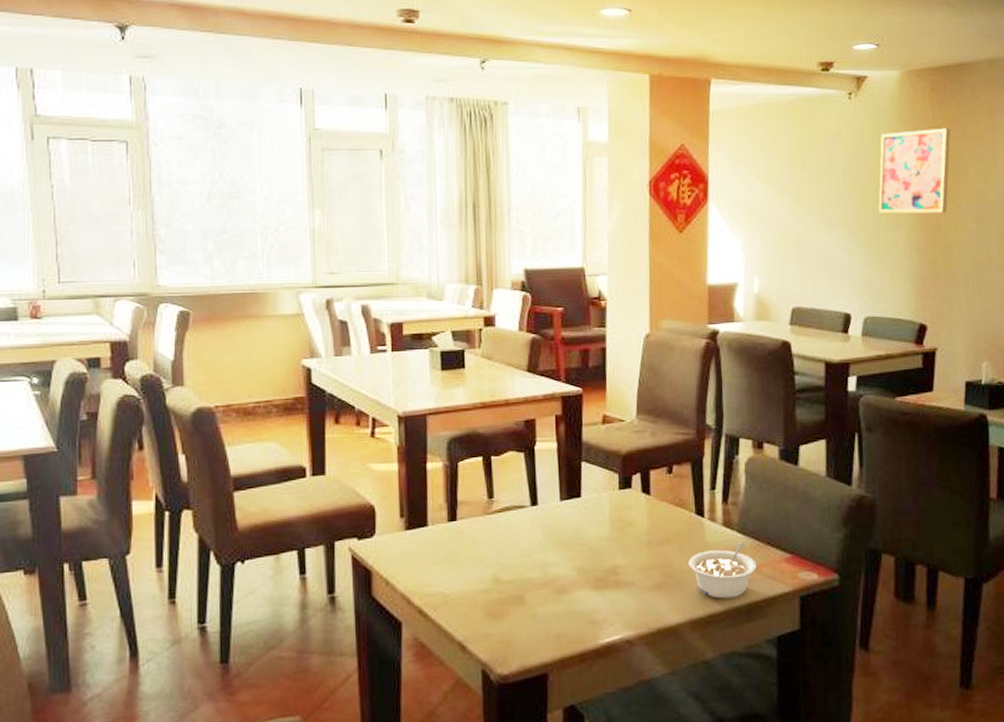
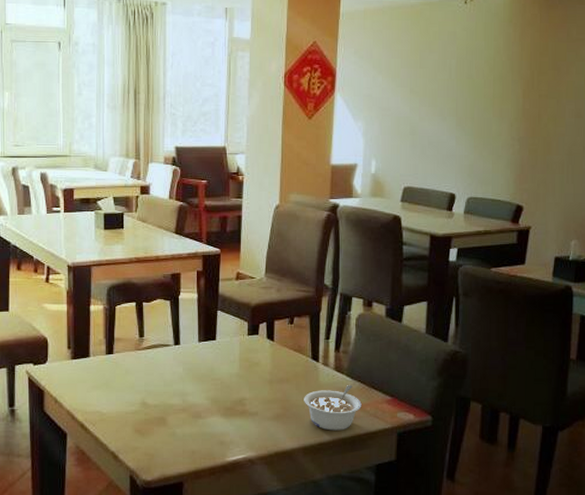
wall art: present [878,128,951,214] -> none [486,30,556,107]

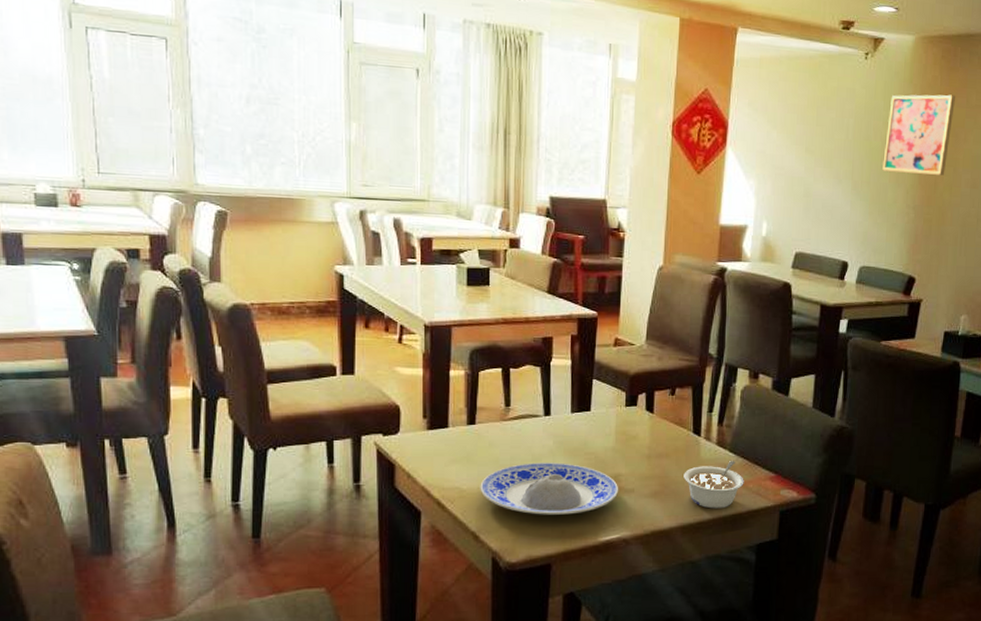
plate: none [118,388,244,437] -> present [480,463,619,515]
wall art: none [486,30,556,107] -> present [882,94,955,175]

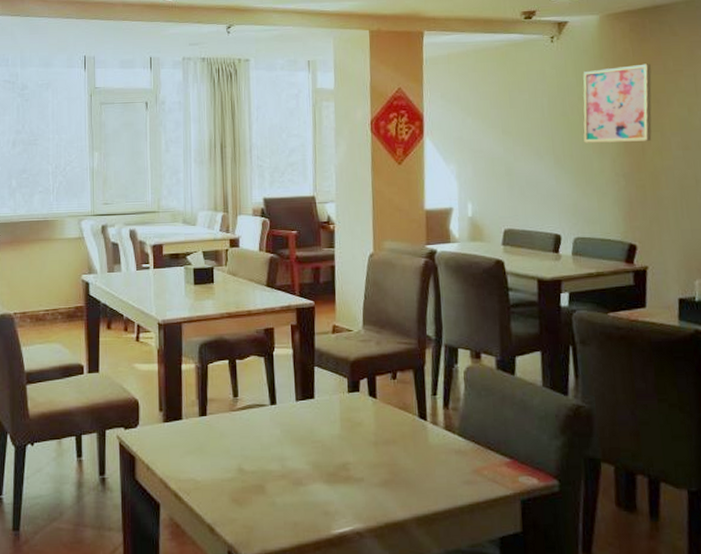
plate: present [480,463,619,515] -> none [213,452,349,506]
legume: present [683,461,744,509] -> none [413,446,478,498]

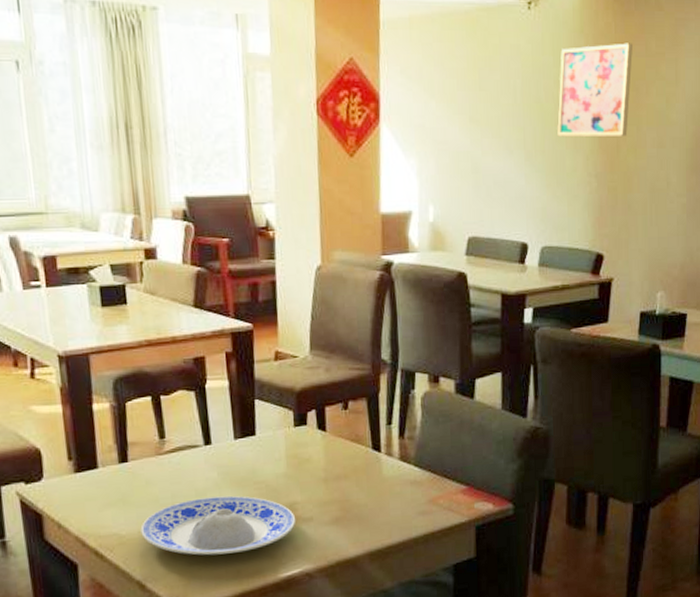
plate: none [213,452,349,506] -> present [140,495,296,556]

